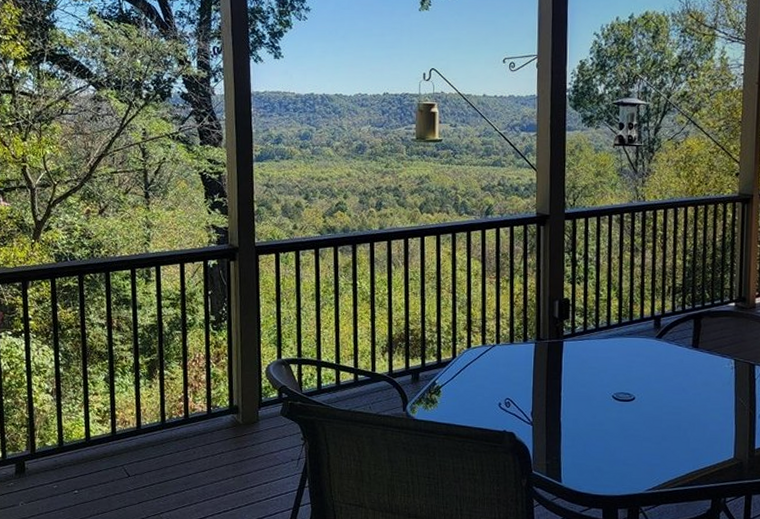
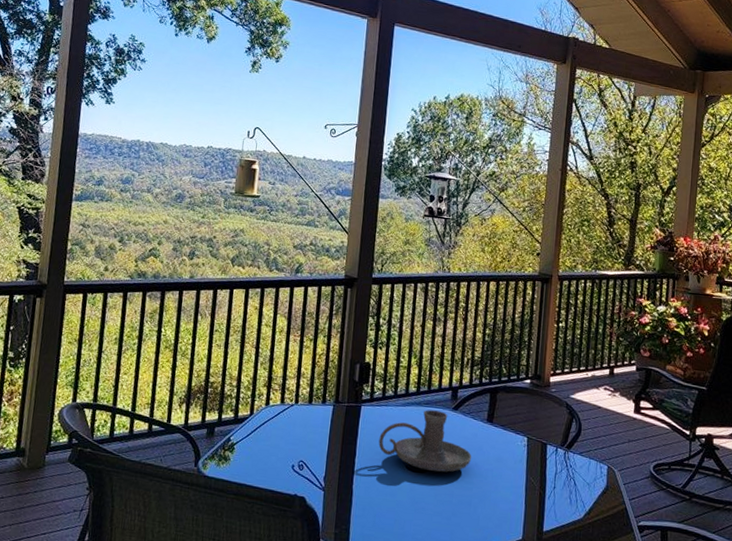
candle holder: none [583,340,679,399] -> present [378,410,472,473]

